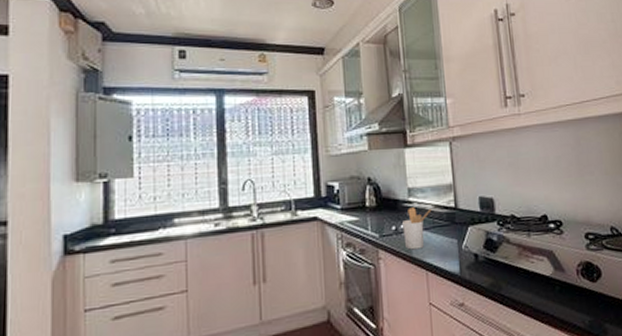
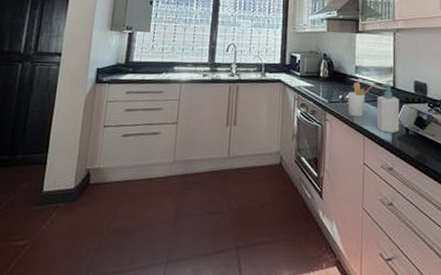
soap bottle: none [437,204,468,263] -> present [376,84,400,134]

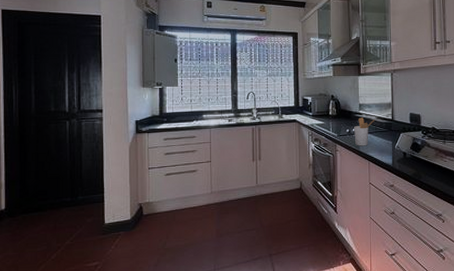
soap bottle: present [376,84,400,134] -> none [378,117,399,158]

